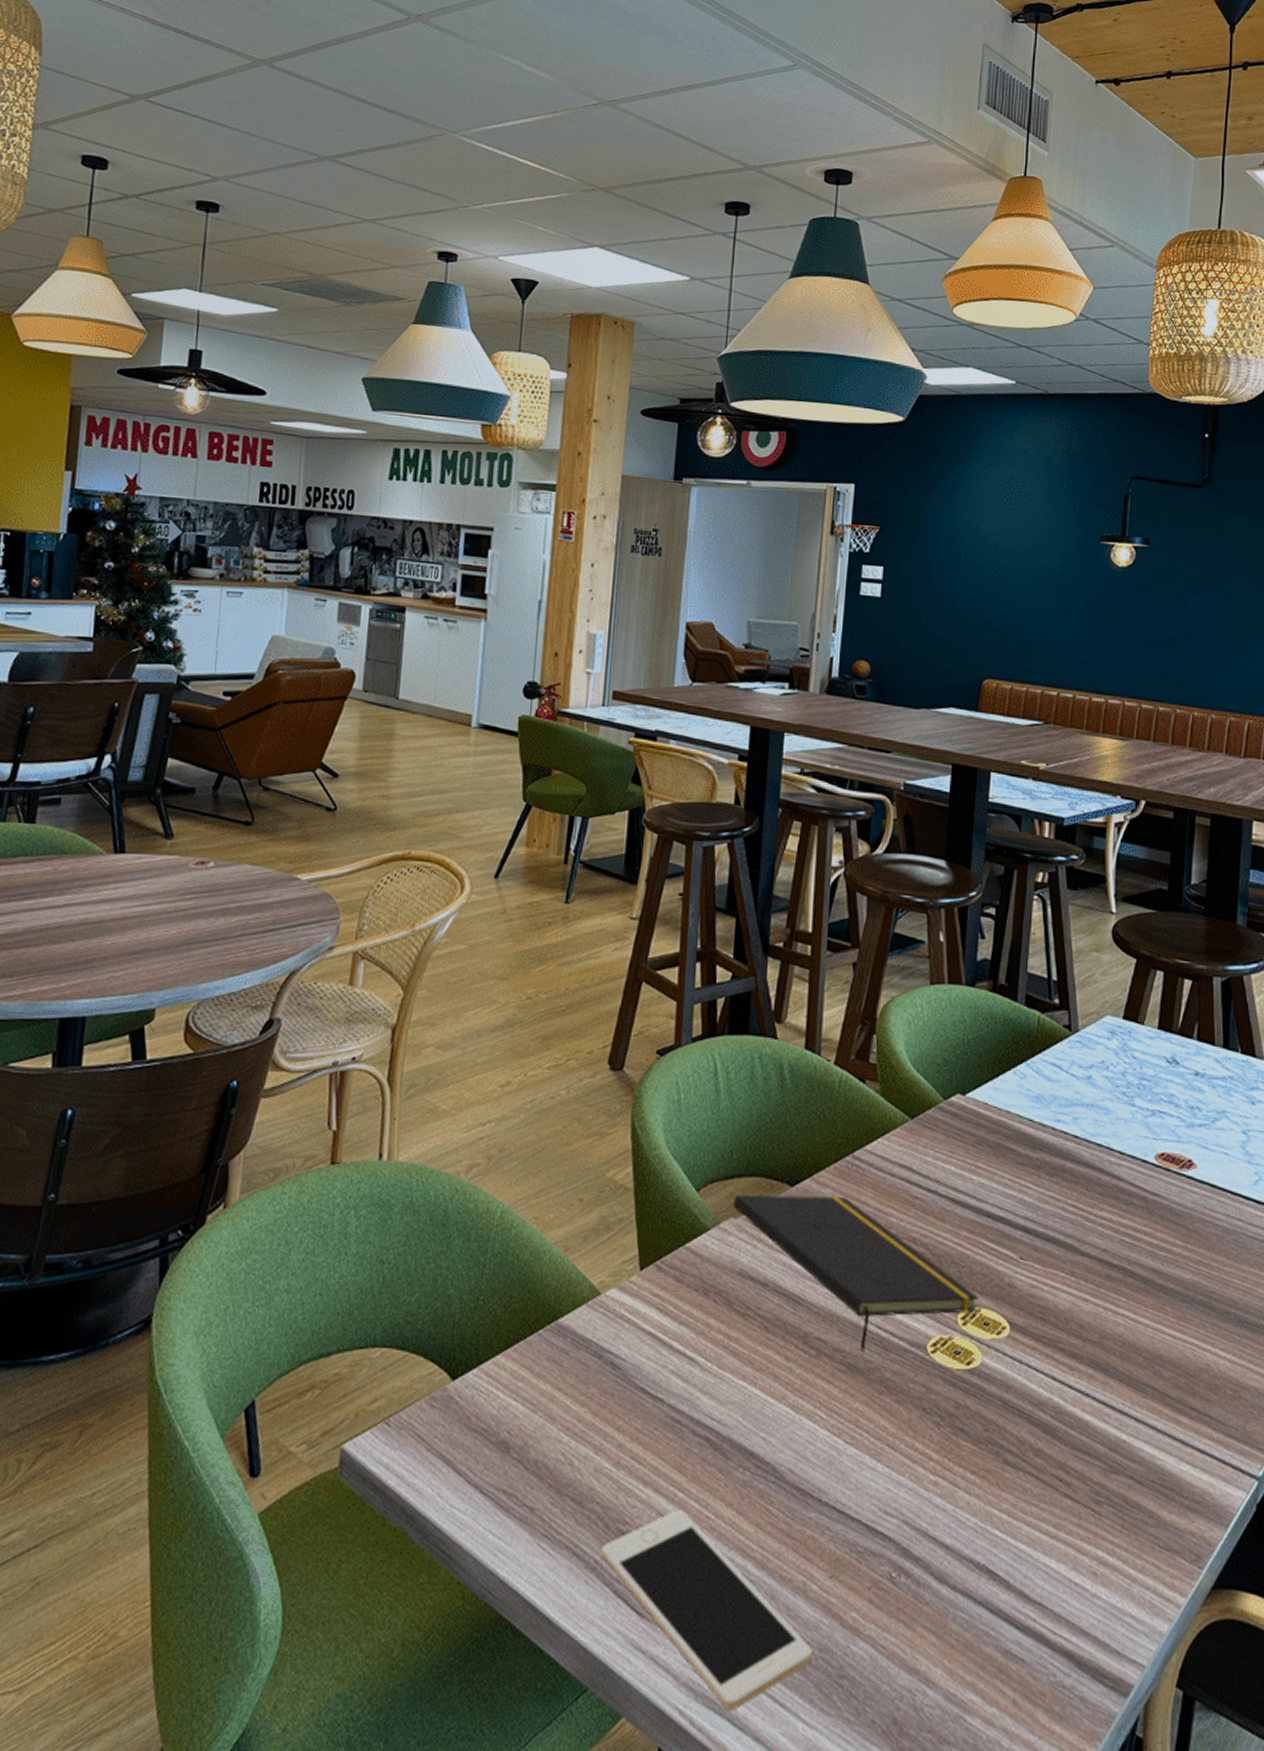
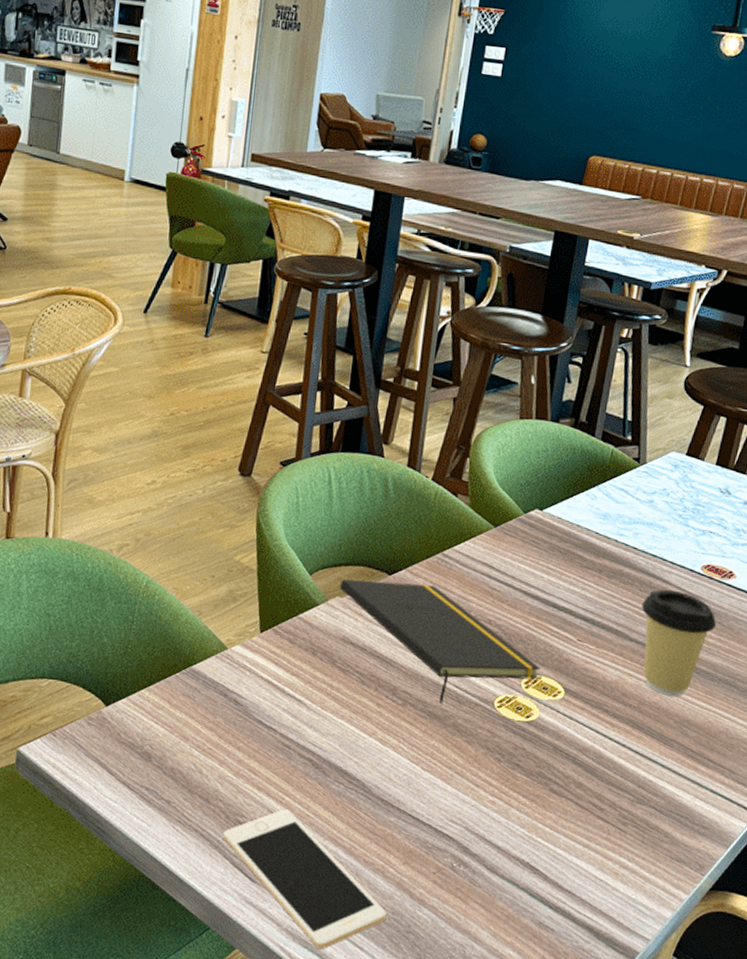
coffee cup: none [1090,1186,1181,1326] -> present [641,589,717,697]

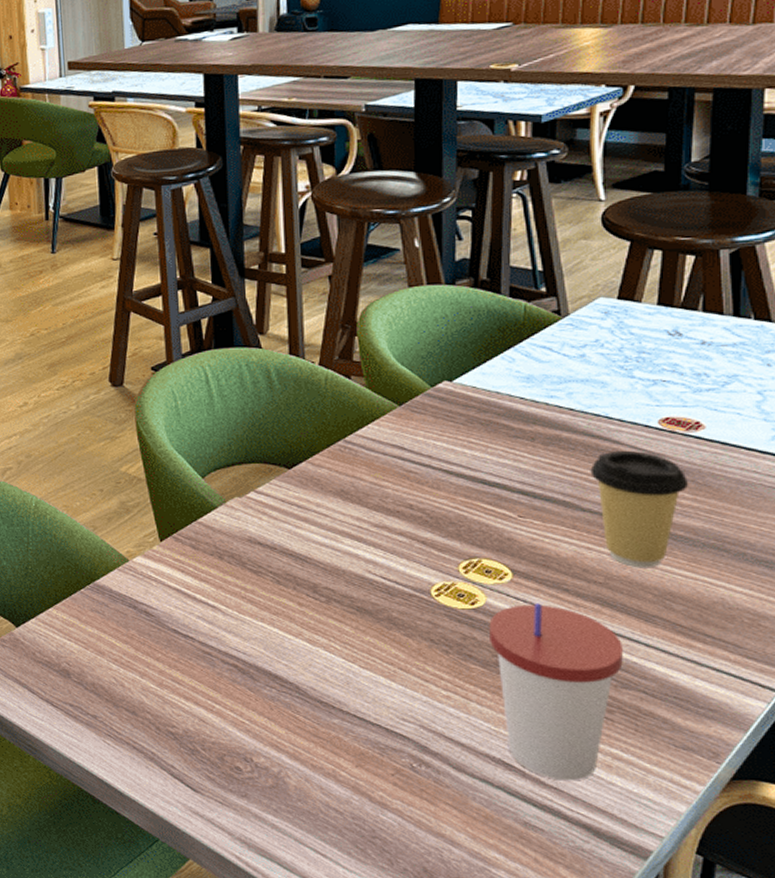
cell phone: present [223,809,387,950] -> none [156,717,347,858]
notepad: present [339,579,540,704] -> none [236,474,479,597]
cup: none [536,721,644,886] -> present [489,603,623,781]

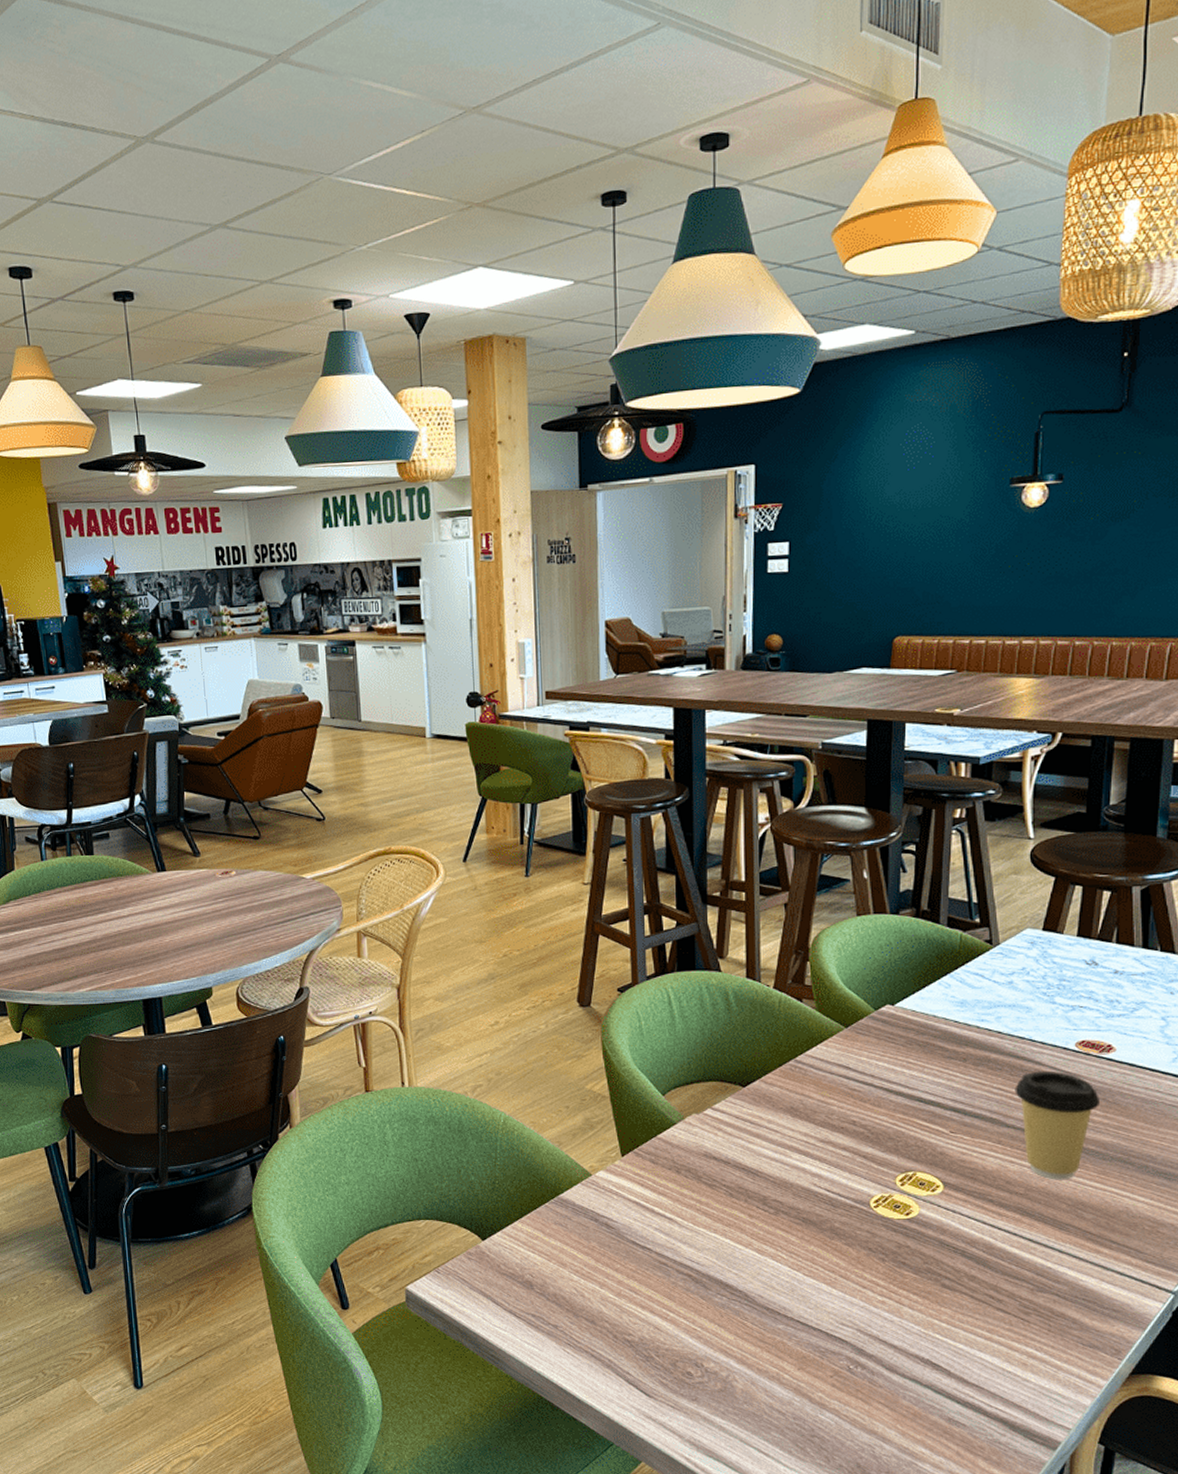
cup: present [489,603,623,781] -> none [922,1213,1039,1379]

